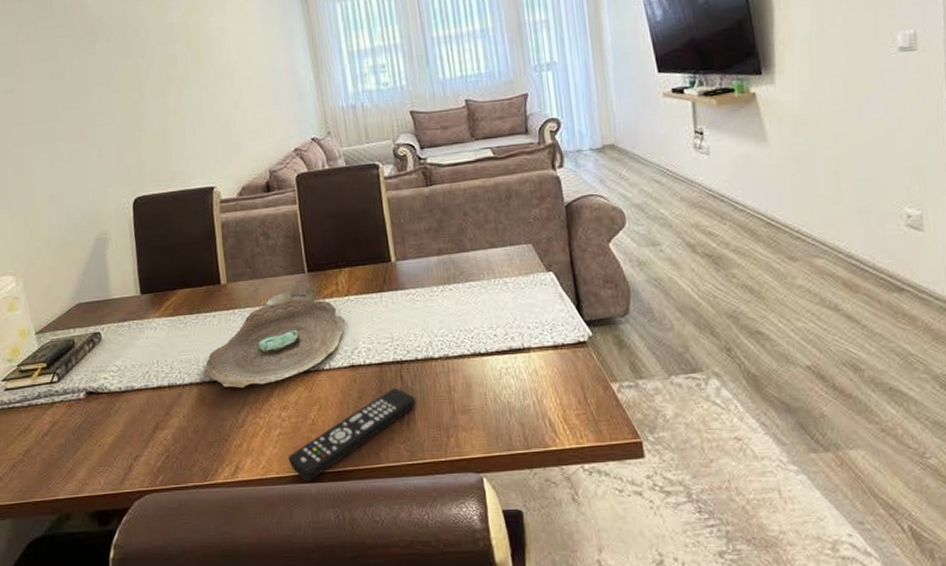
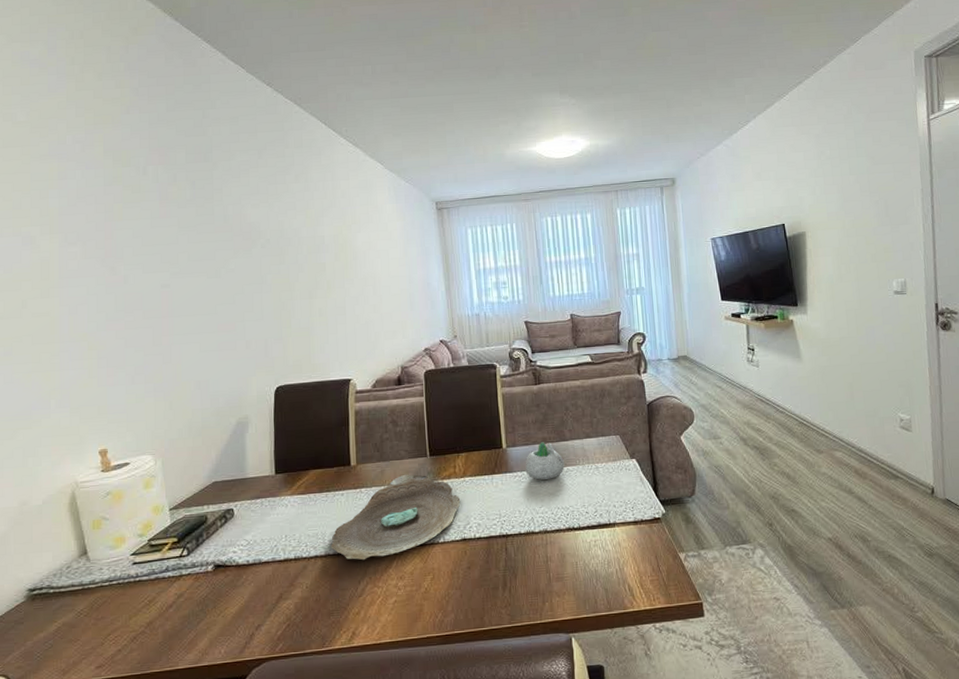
remote control: present [287,388,416,482] -> none [401,559,518,645]
succulent planter: none [418,253,466,298] -> present [525,442,565,480]

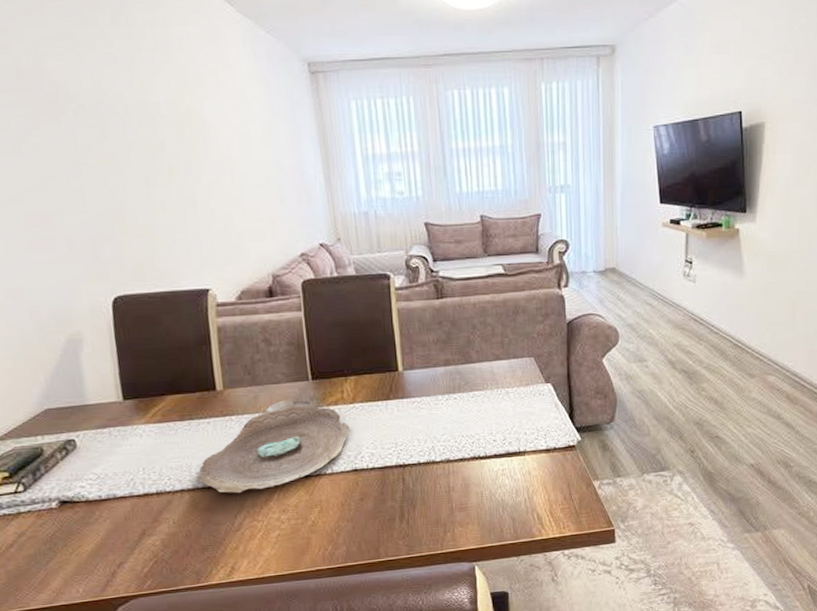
succulent planter: present [525,442,565,480] -> none [425,364,470,406]

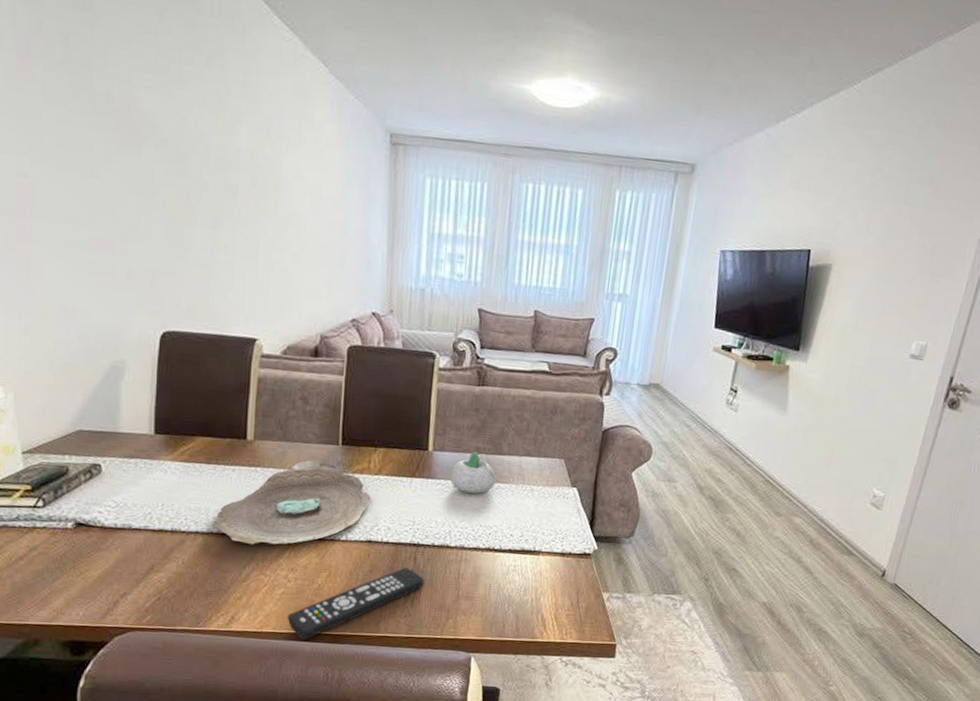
remote control: none [286,490,416,578] -> present [287,567,424,640]
succulent planter: none [425,364,470,406] -> present [450,451,496,494]

